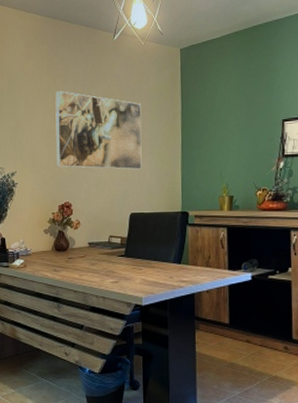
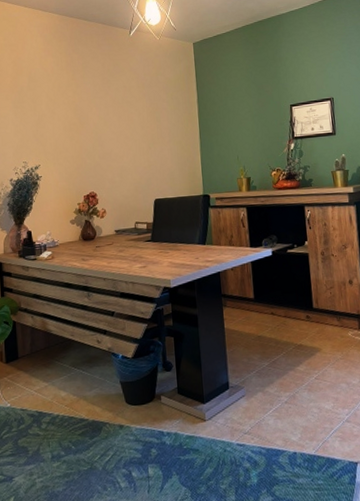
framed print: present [55,91,142,170] -> none [75,85,163,159]

